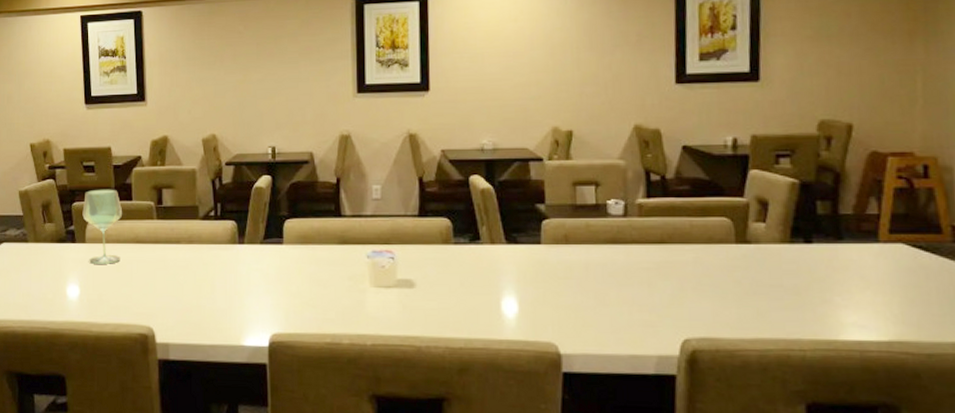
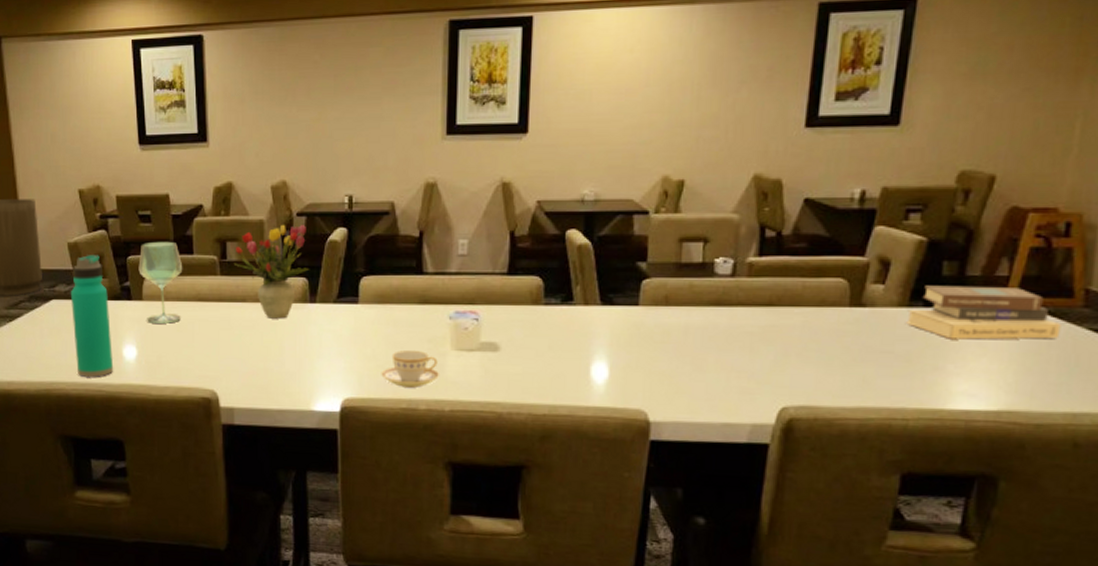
water bottle: none [19,202,58,315] -> present [70,255,114,377]
flower arrangement: none [168,173,237,259] -> present [233,225,309,319]
teacup: none [306,287,361,323] -> present [381,349,440,388]
books: none [790,223,936,274] -> present [906,285,1061,340]

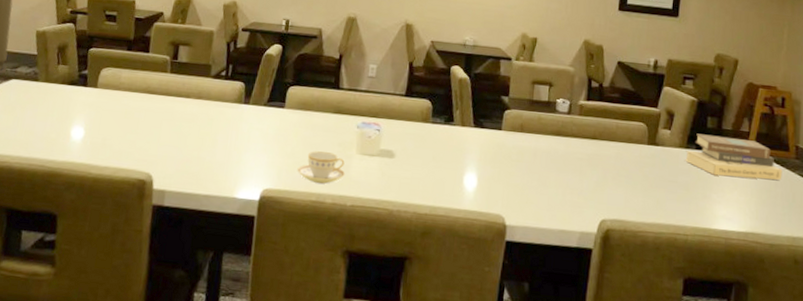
water bottle: present [70,255,114,377] -> none [24,43,66,153]
wine glass: present [138,241,183,324] -> none [97,38,138,111]
flower arrangement: present [233,225,309,319] -> none [183,37,249,115]

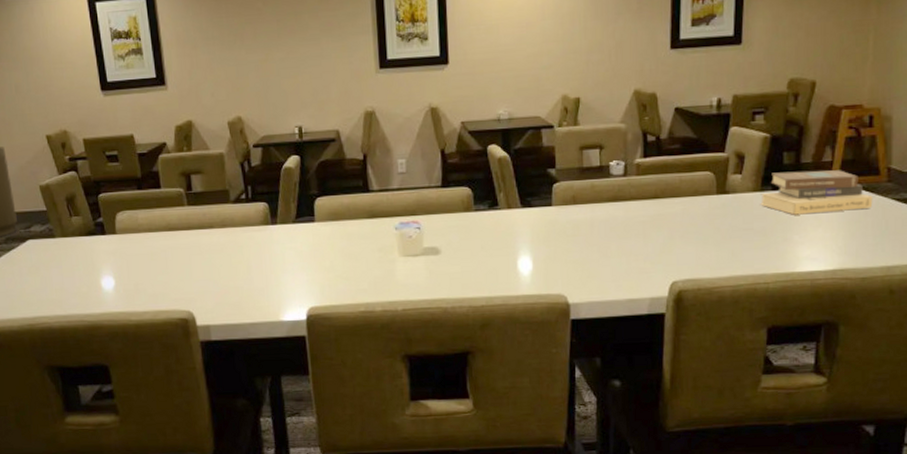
teacup: present [297,150,346,184] -> none [340,259,392,293]

